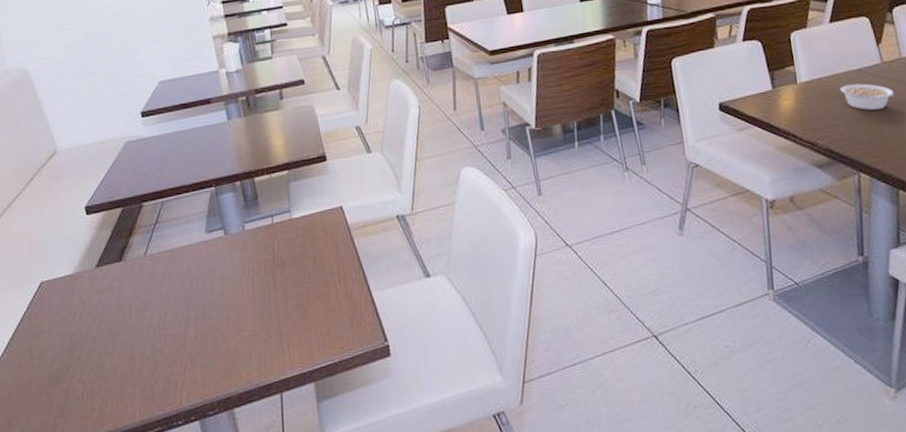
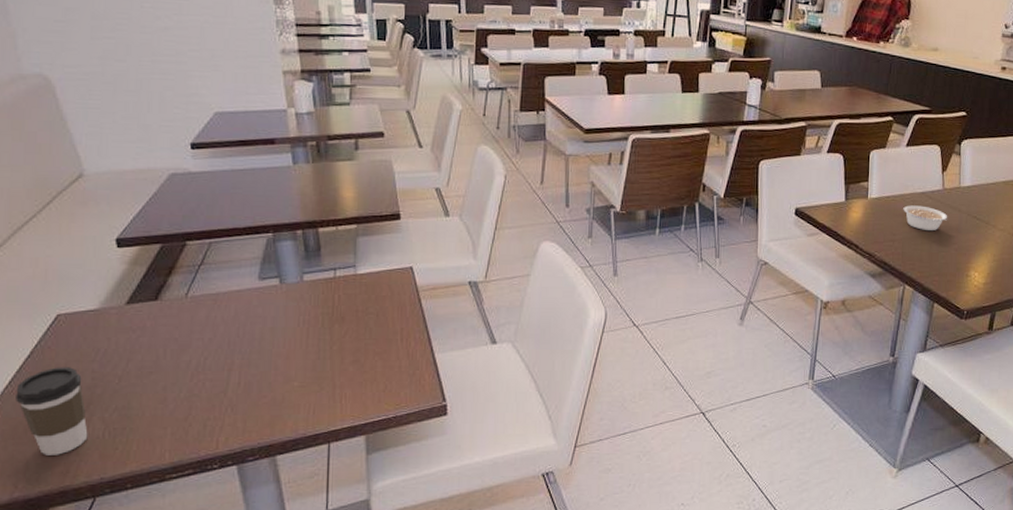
coffee cup: none [10,331,70,419] -> present [16,367,88,455]

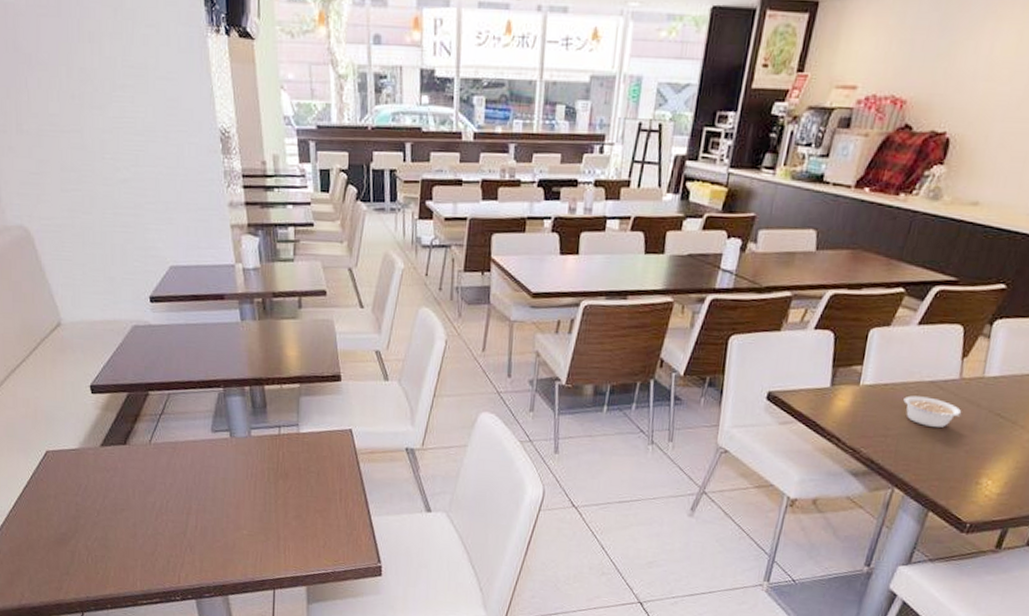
coffee cup: present [16,367,88,455] -> none [18,497,75,573]

